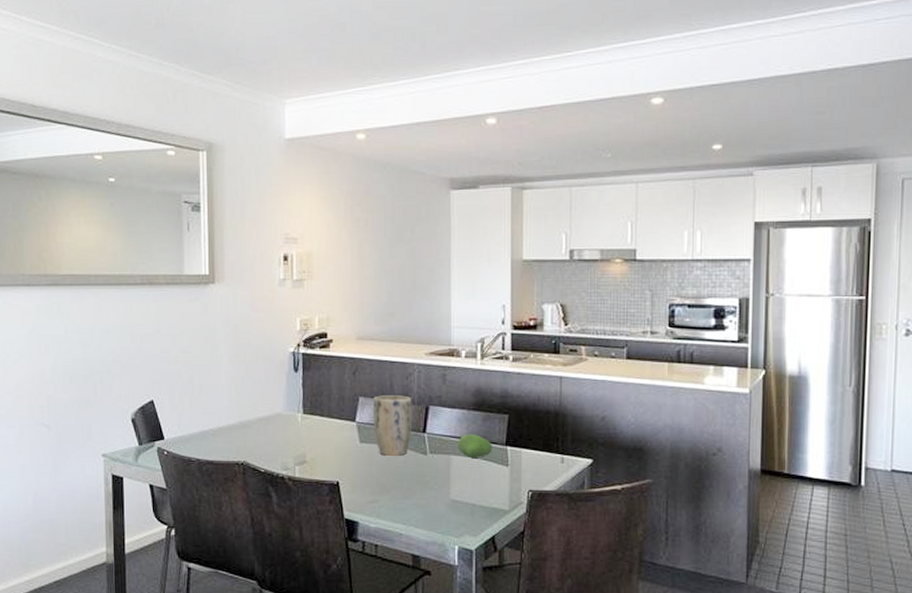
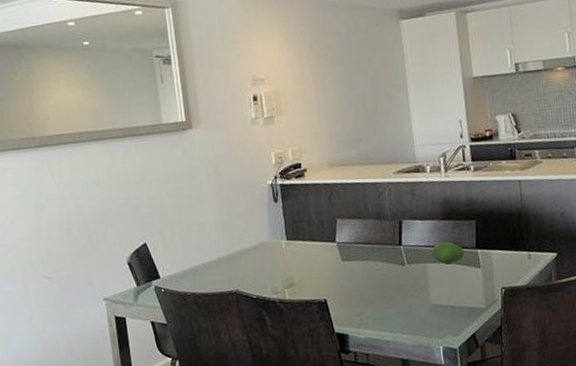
plant pot: present [372,395,413,456] -> none [350,213,389,271]

